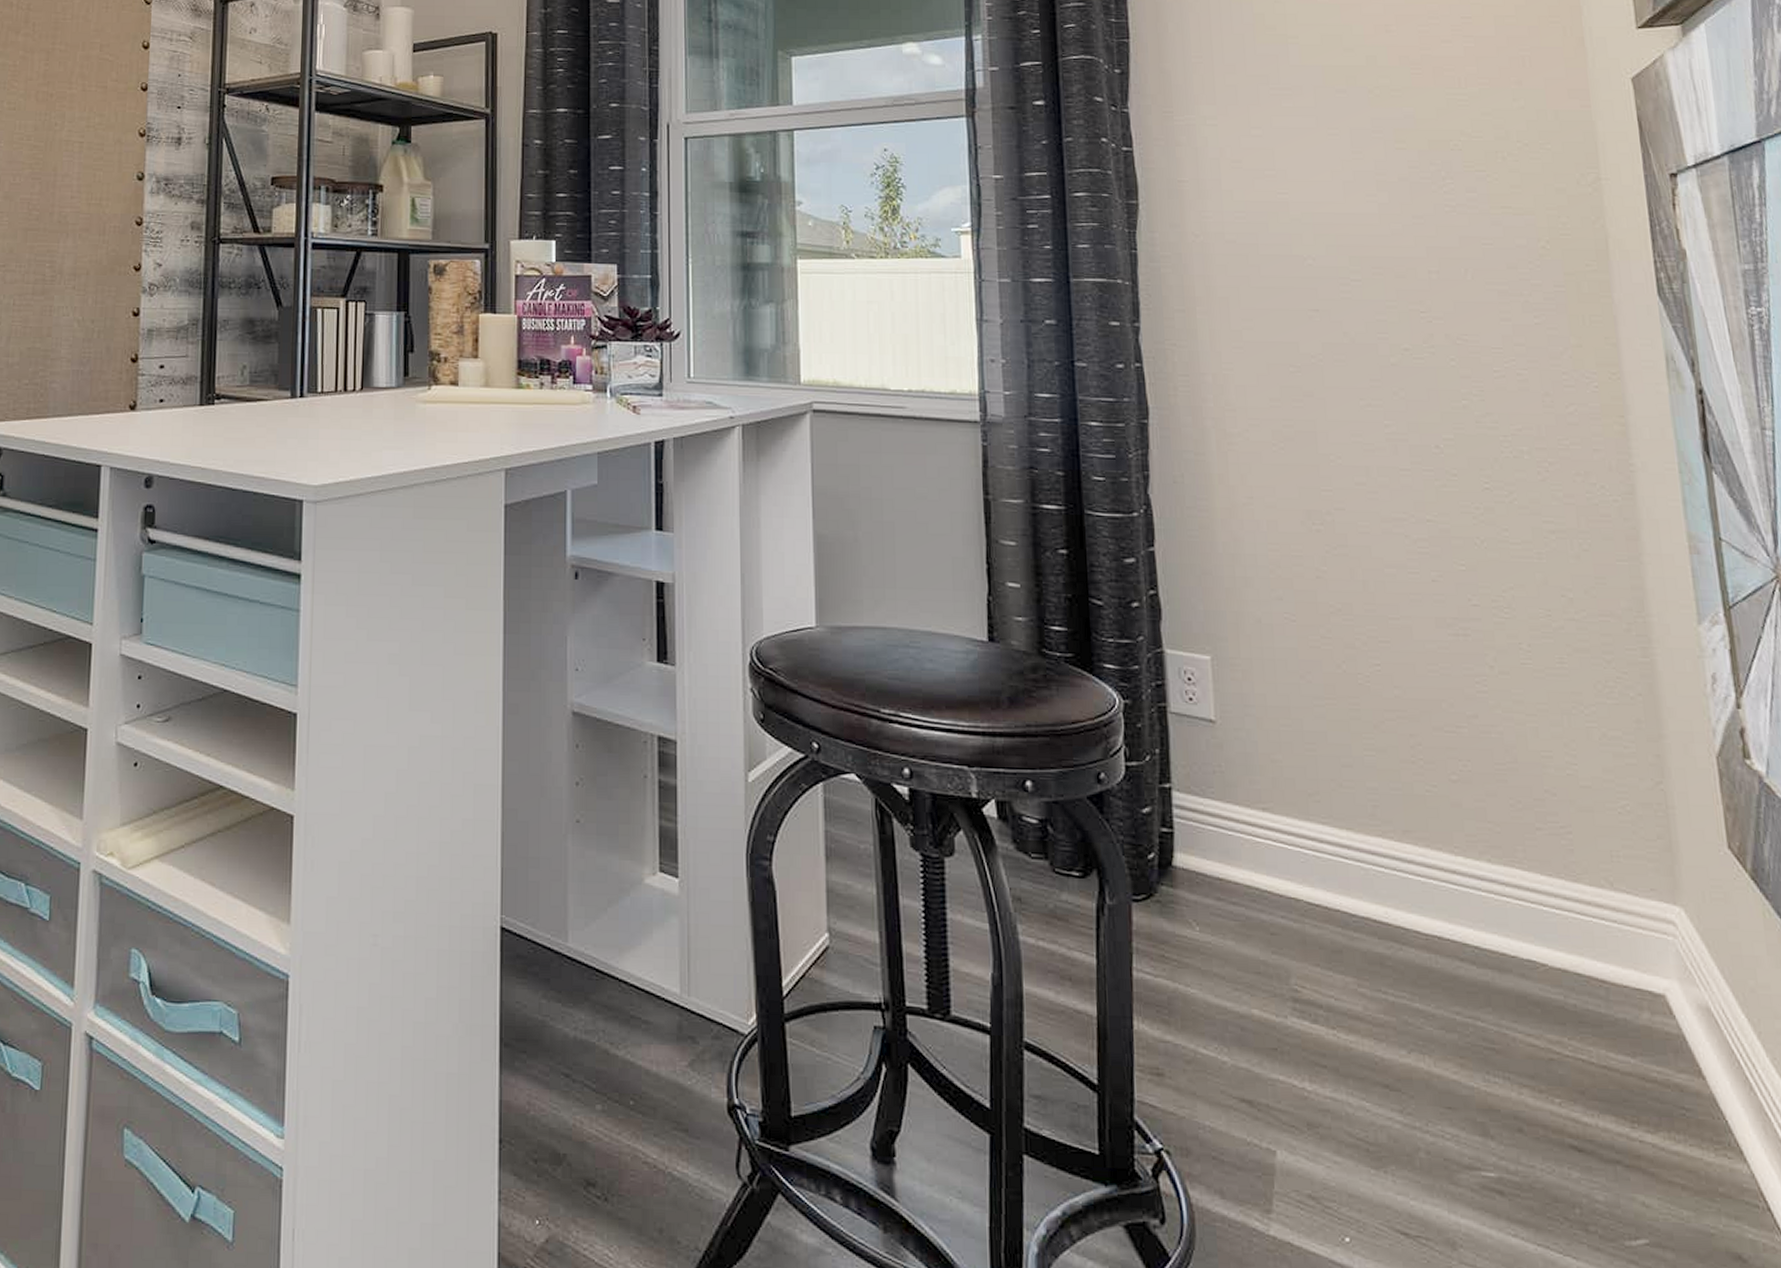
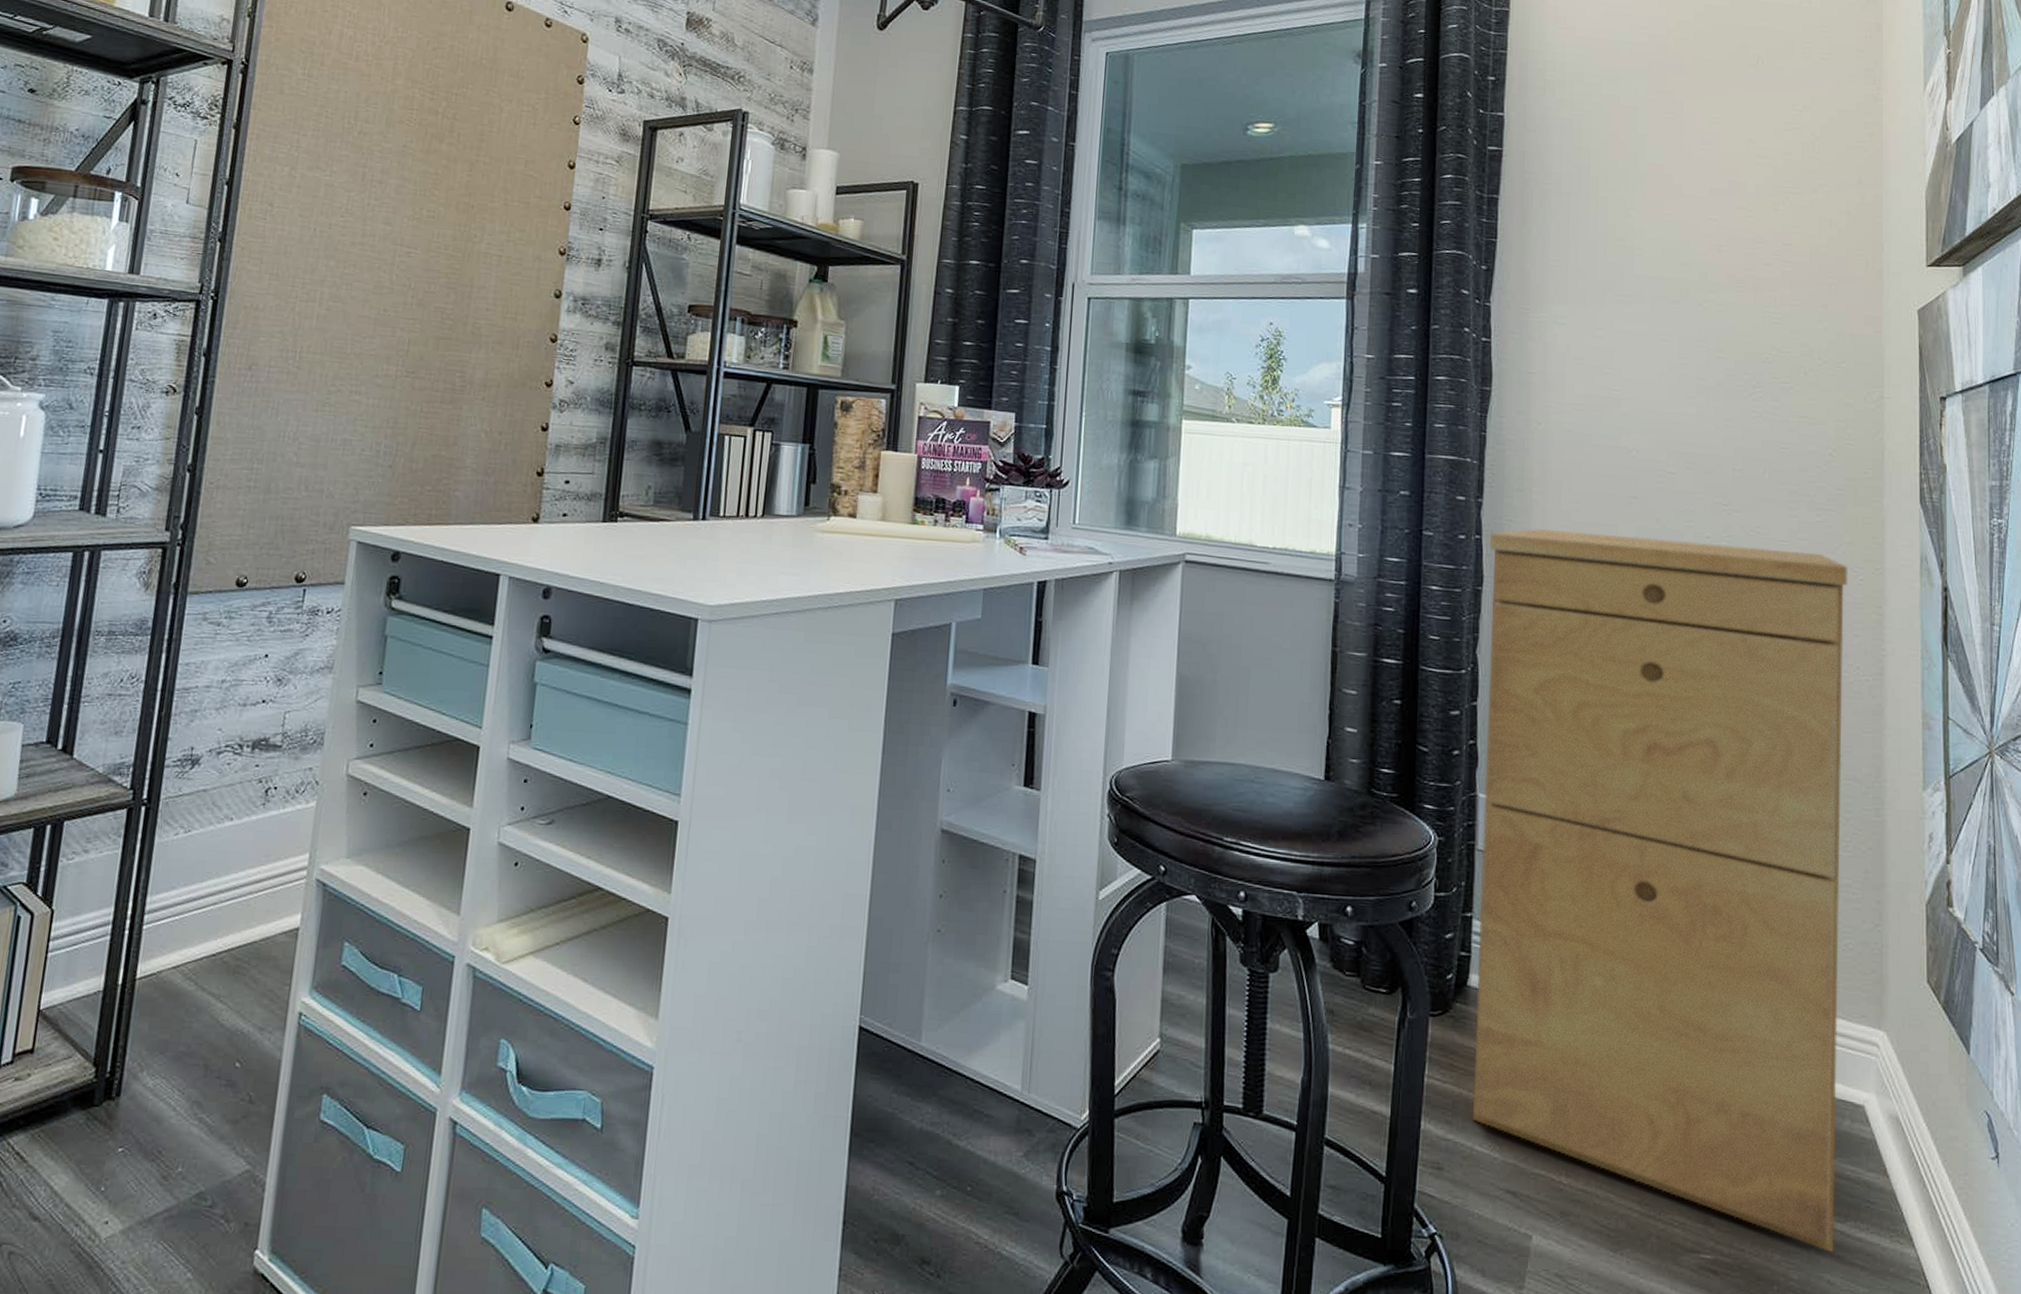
filing cabinet: none [1152,352,1645,1170] -> present [1473,529,1848,1253]

